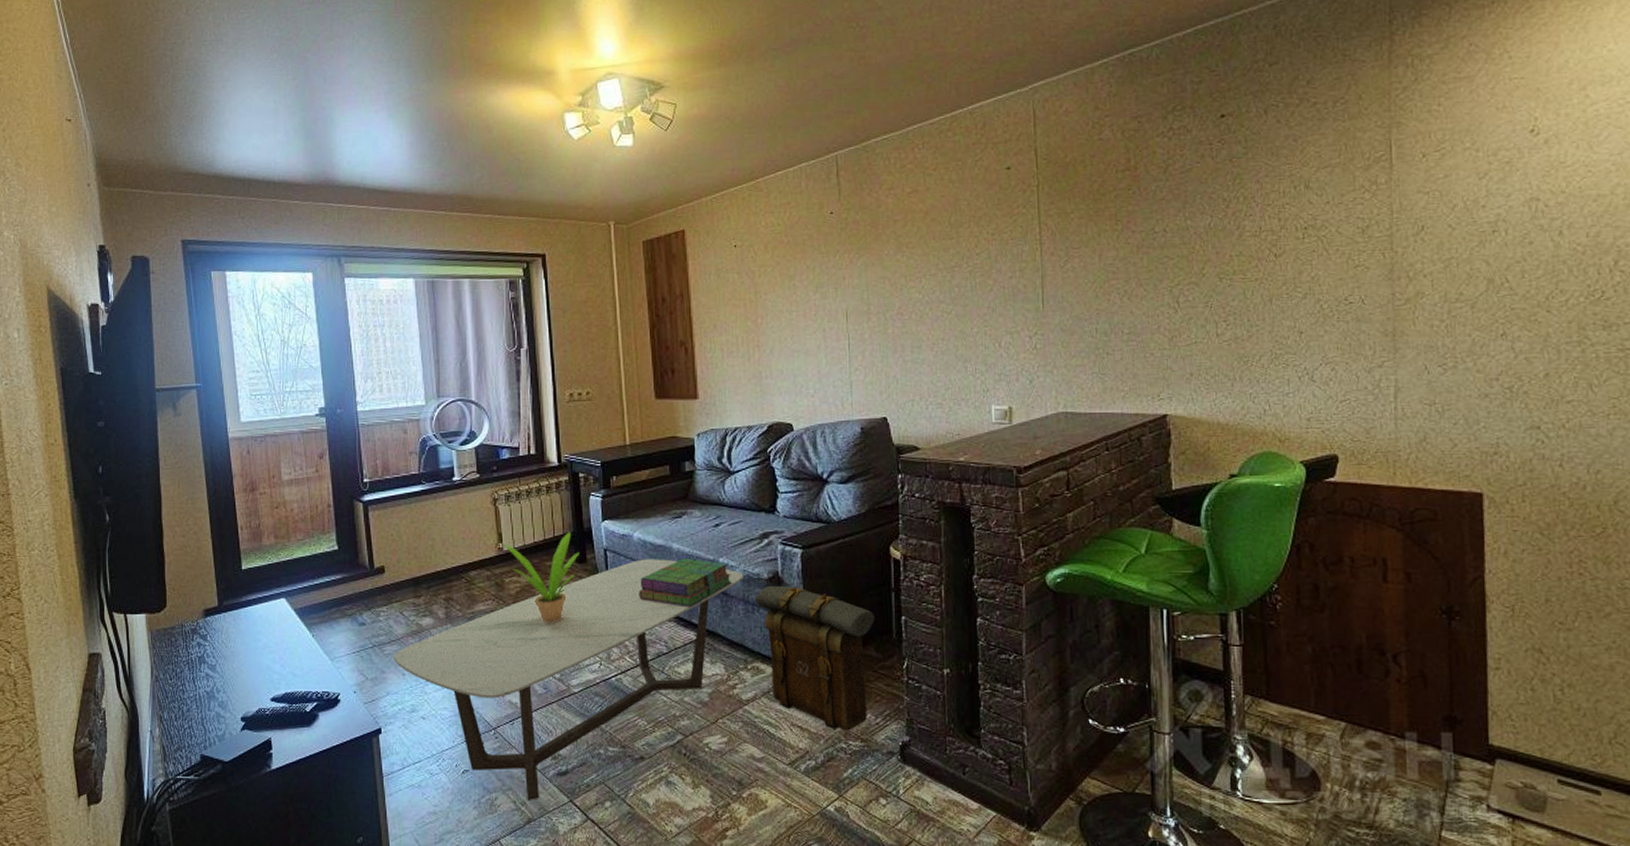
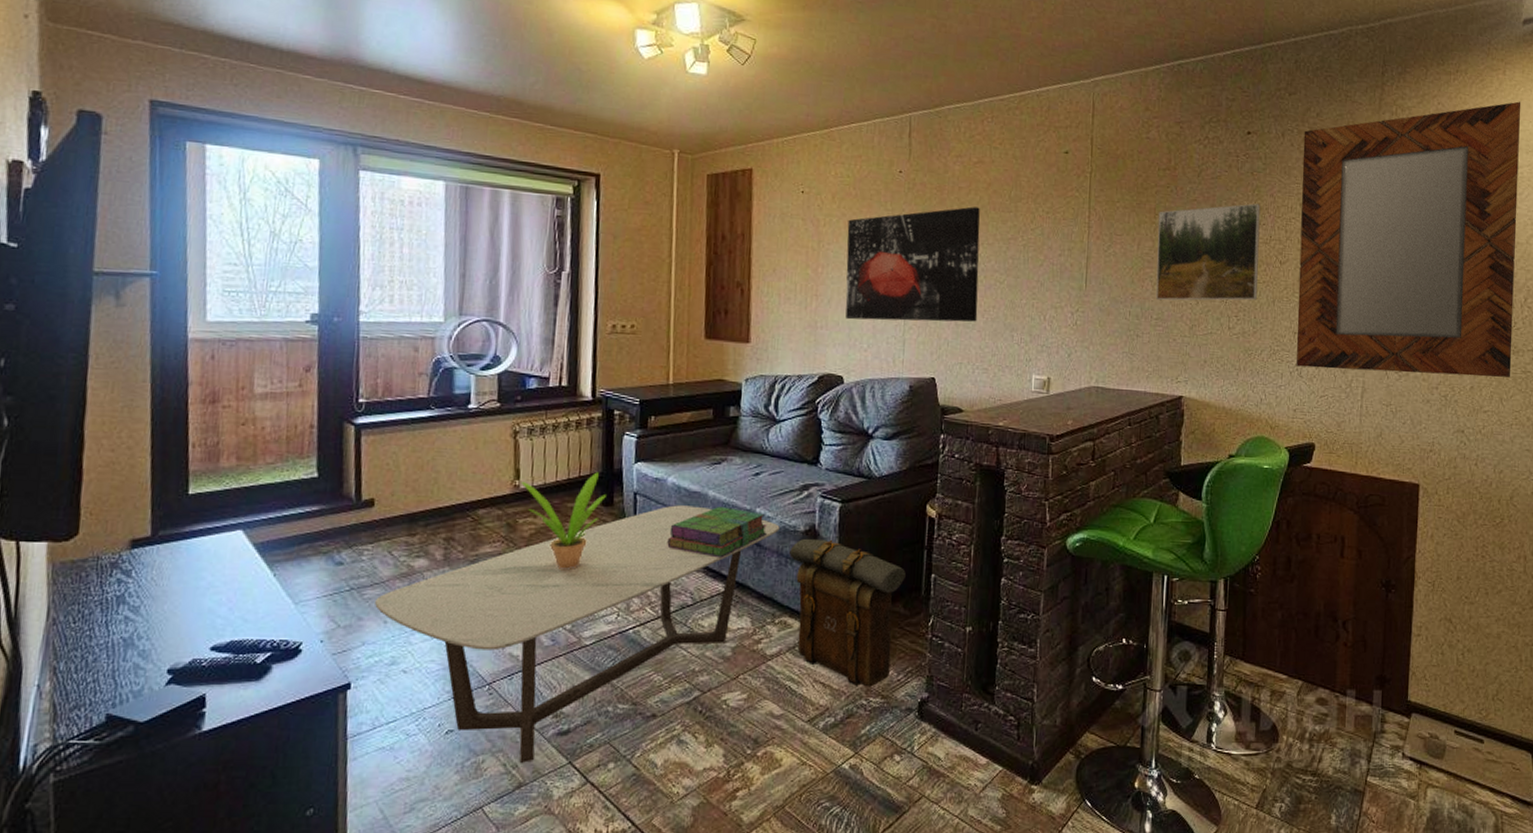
wall art: none [783,238,926,367] -> present [845,206,980,322]
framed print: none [1120,193,1250,313] -> present [1155,203,1261,301]
home mirror: none [1292,24,1602,370] -> present [1296,101,1521,377]

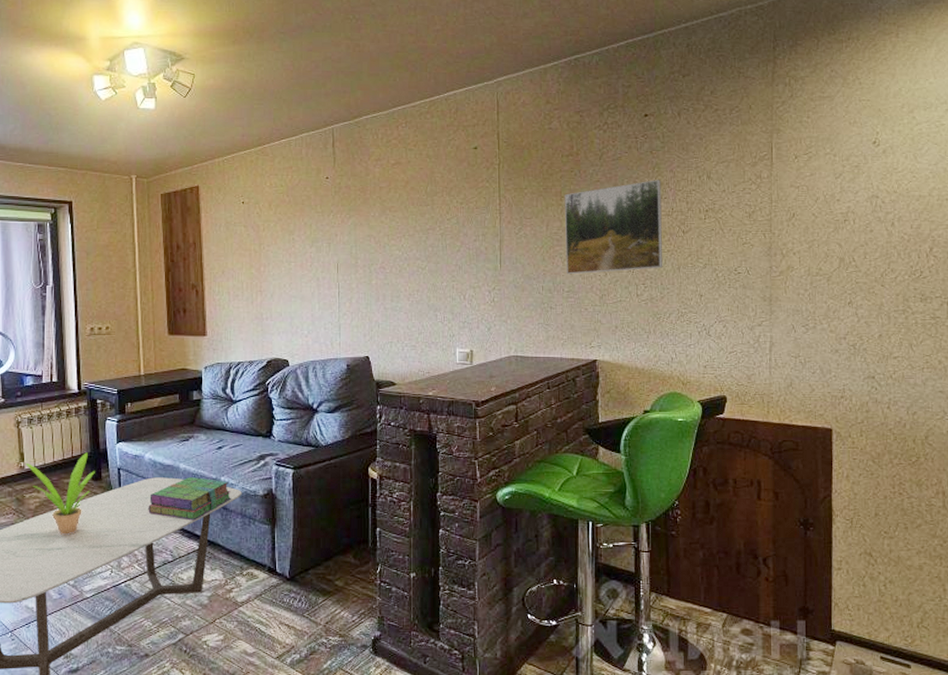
backpack: present [789,538,906,687] -> none [252,501,354,628]
wall art: present [845,206,980,322] -> none [284,203,404,310]
home mirror: present [1296,101,1521,377] -> none [699,61,920,326]

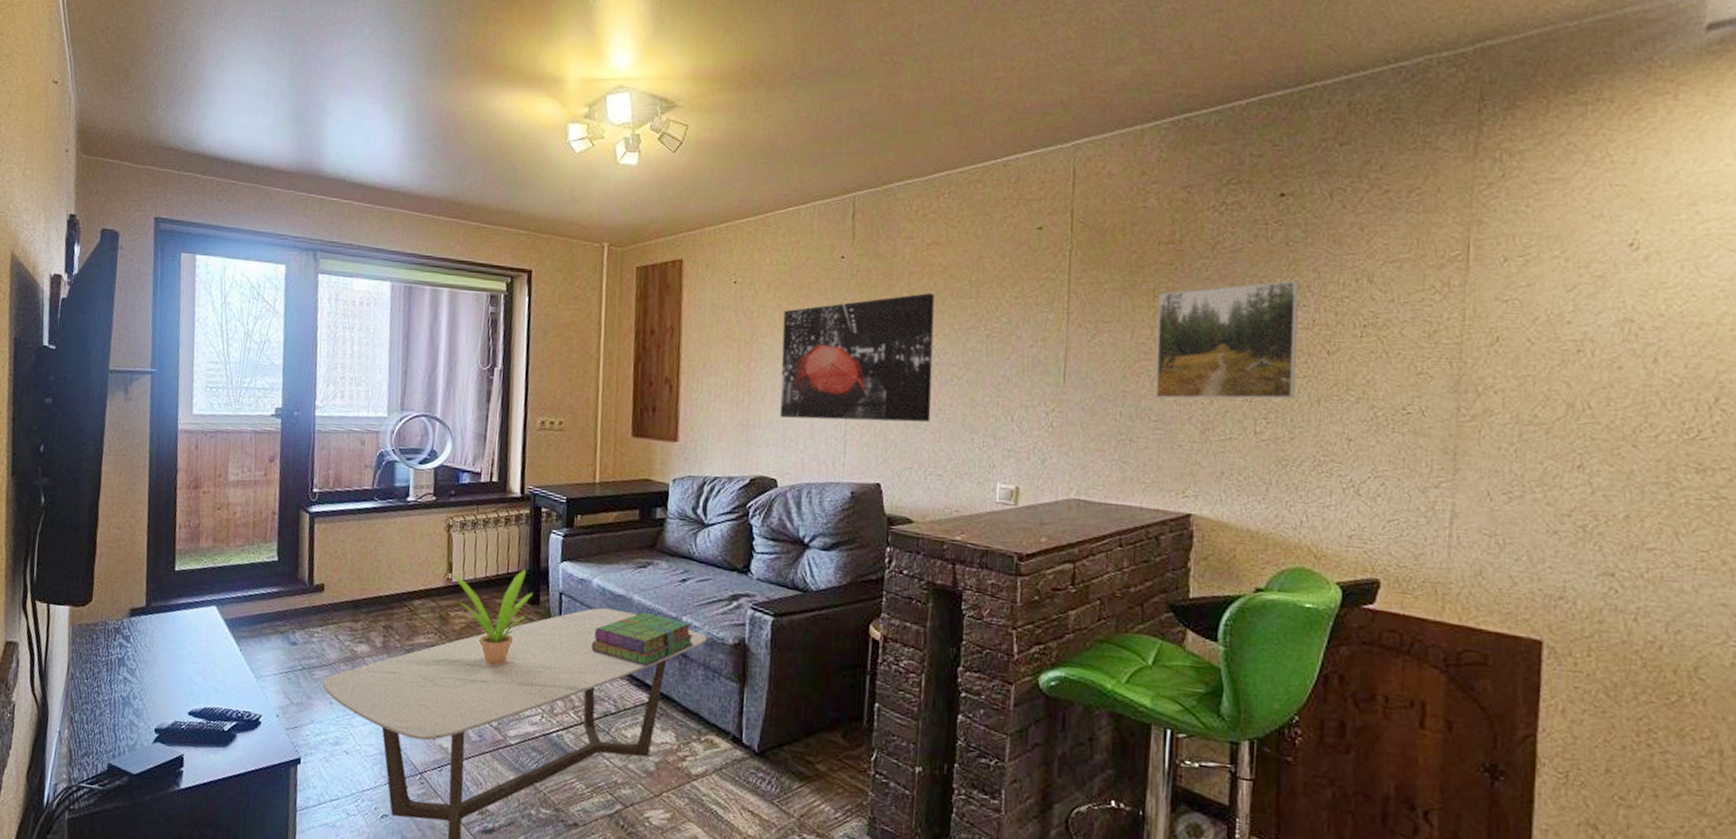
wall art: none [284,203,404,310] -> present [780,293,935,423]

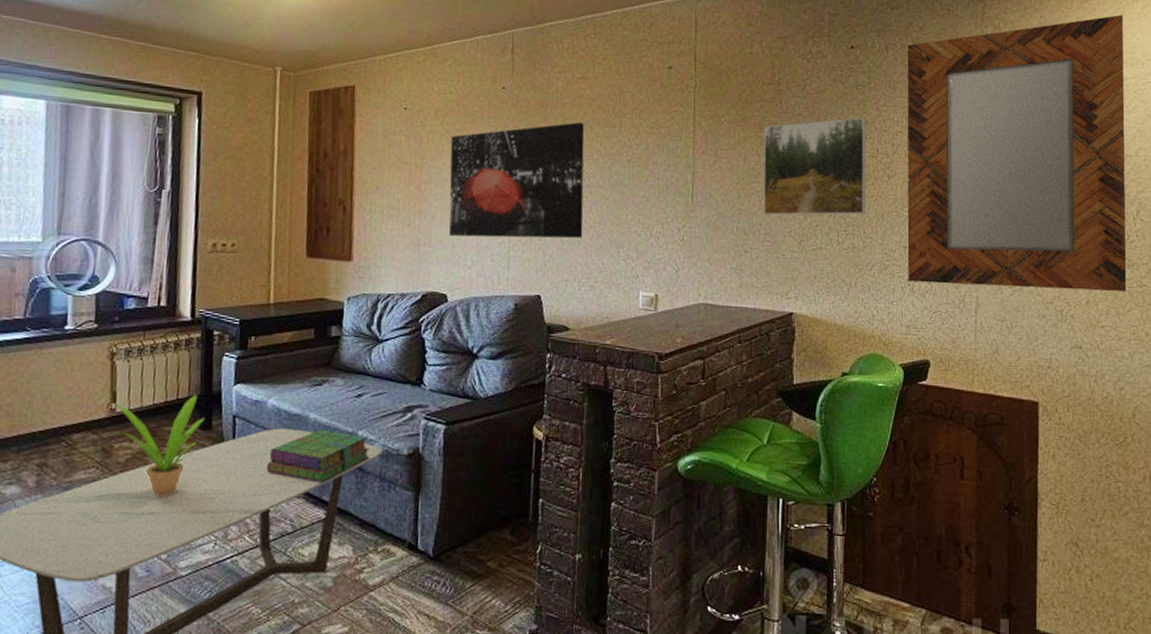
home mirror: none [1352,134,1705,505] -> present [907,14,1127,291]

